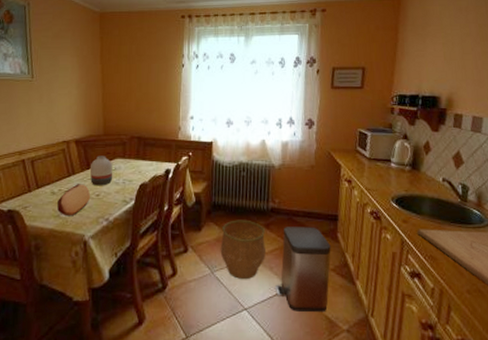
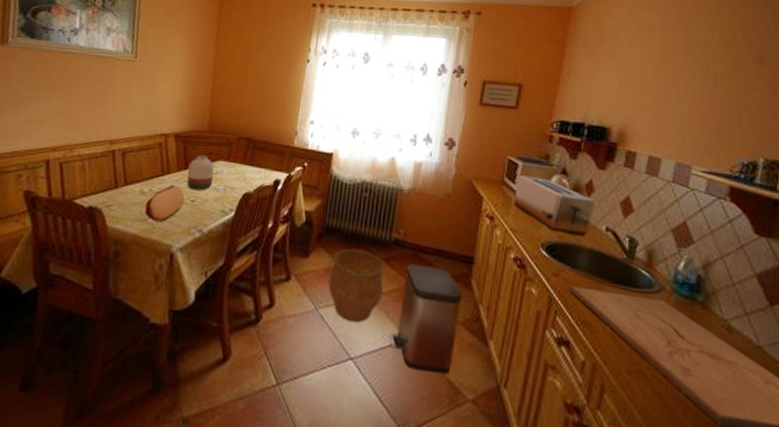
toaster: none [366,143,432,187] -> present [514,175,595,236]

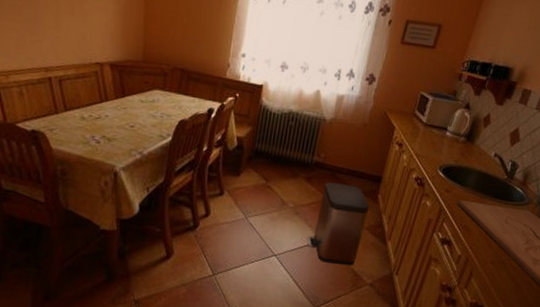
bread loaf: present [144,185,185,221] -> none [87,111,125,144]
vase: present [186,155,214,191] -> none [124,84,151,118]
basket: present [328,248,386,322] -> none [257,169,307,228]
toaster: present [514,175,595,236] -> none [421,108,489,160]

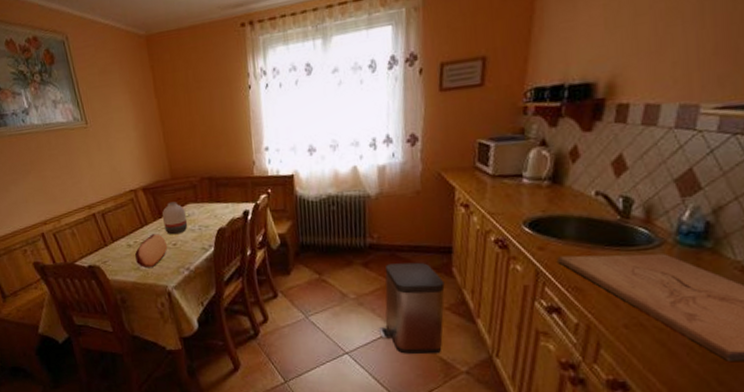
bread loaf: none [87,111,125,144] -> present [135,234,168,268]
vase: none [124,84,151,118] -> present [162,202,188,235]

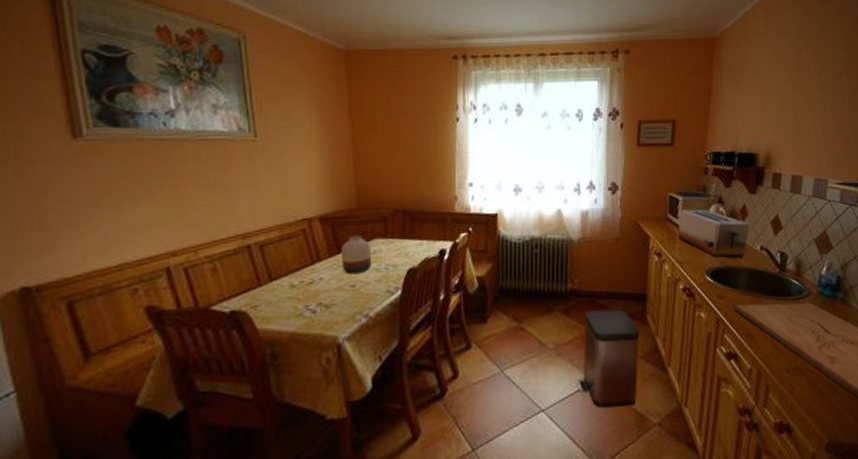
bread loaf: present [135,234,168,268] -> none [299,272,344,314]
toaster: none [488,154,581,208] -> present [678,209,749,259]

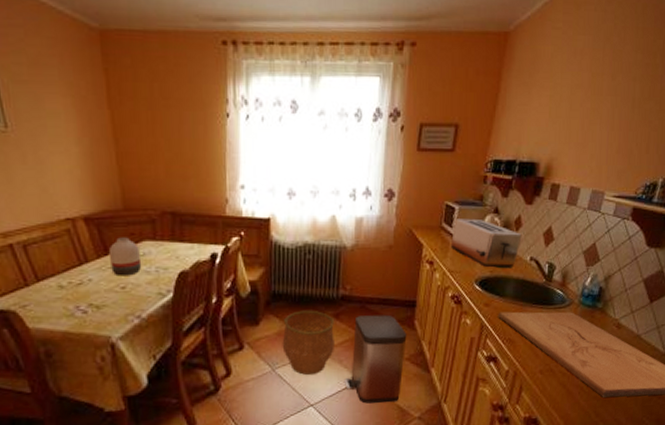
basket: none [510,305,565,376] -> present [282,310,335,375]

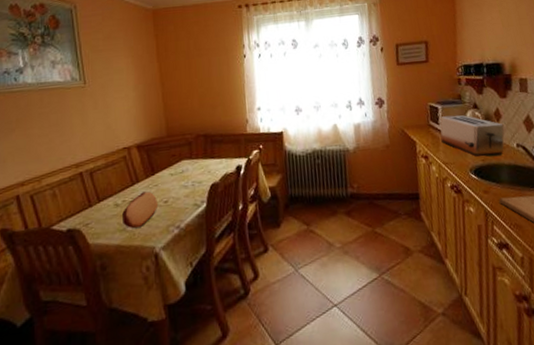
bread loaf: none [69,274,114,314] -> present [122,191,159,228]
vase: present [108,237,142,277] -> none [154,158,181,193]
basket: present [282,310,335,375] -> none [302,209,350,274]
pedal bin: present [344,314,407,404] -> none [363,208,420,301]

